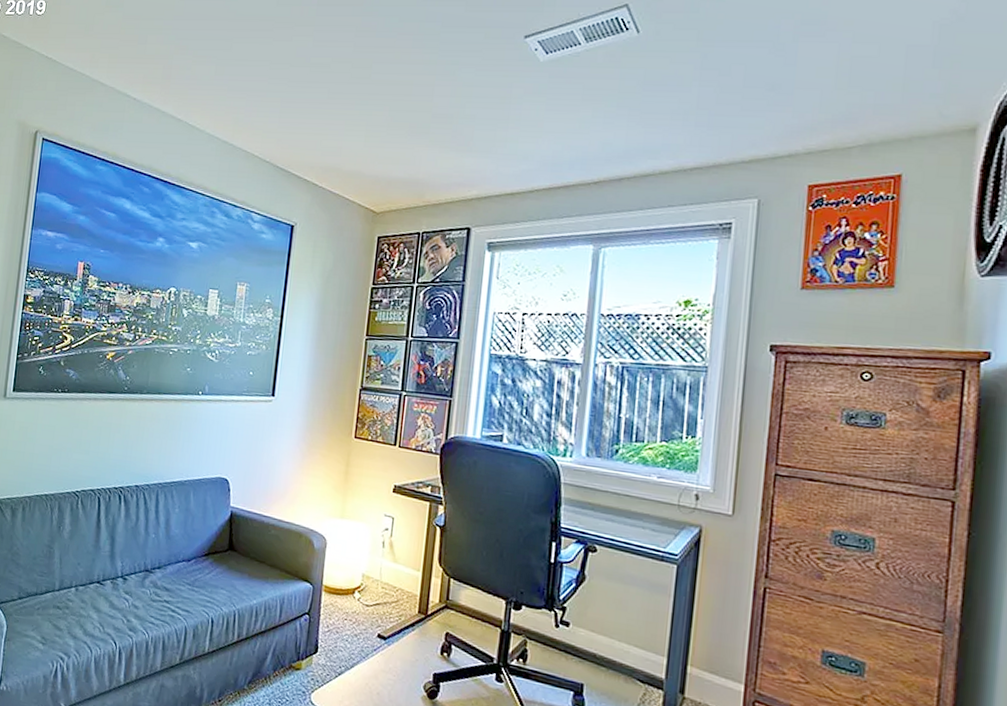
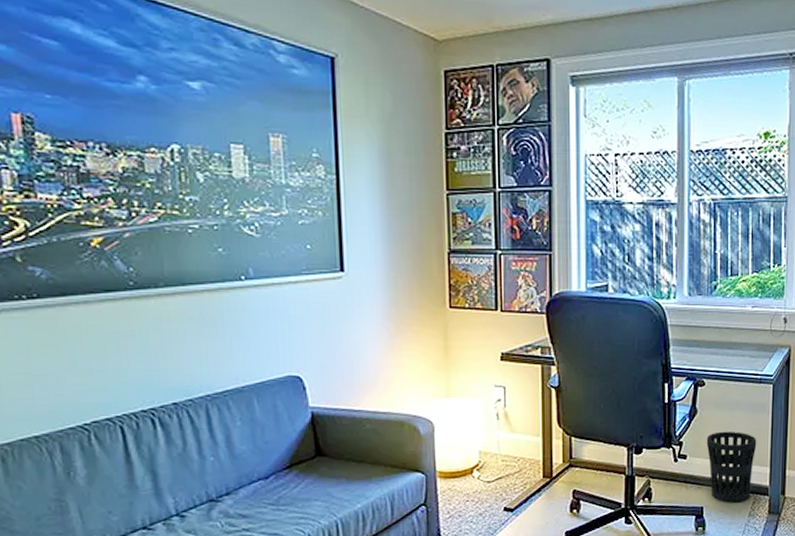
wastebasket: none [593,605,653,690] -> present [706,431,757,503]

